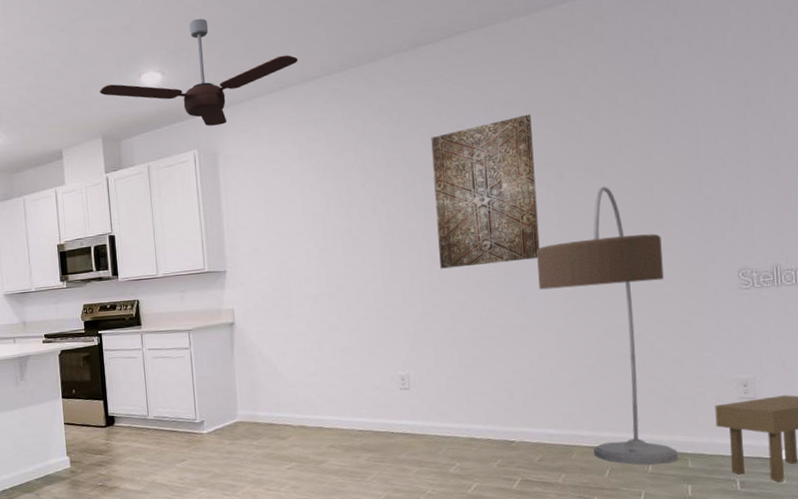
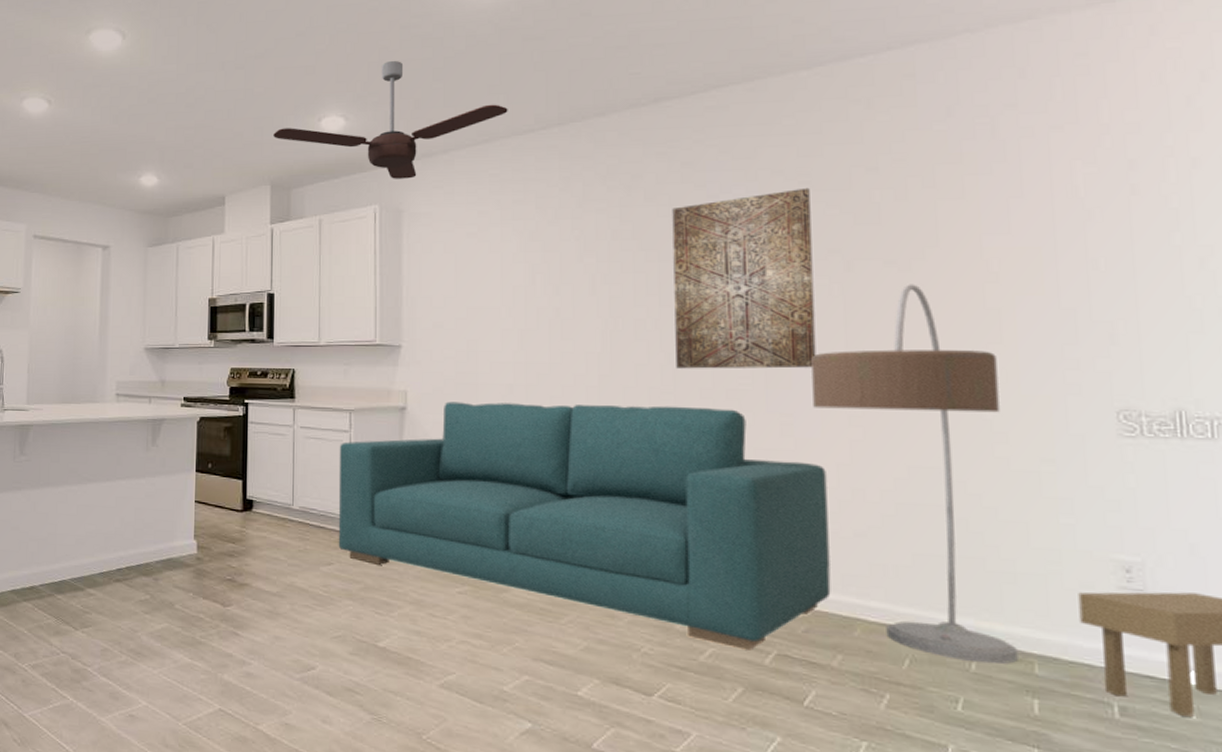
sofa: none [182,297,556,481] -> present [338,401,831,650]

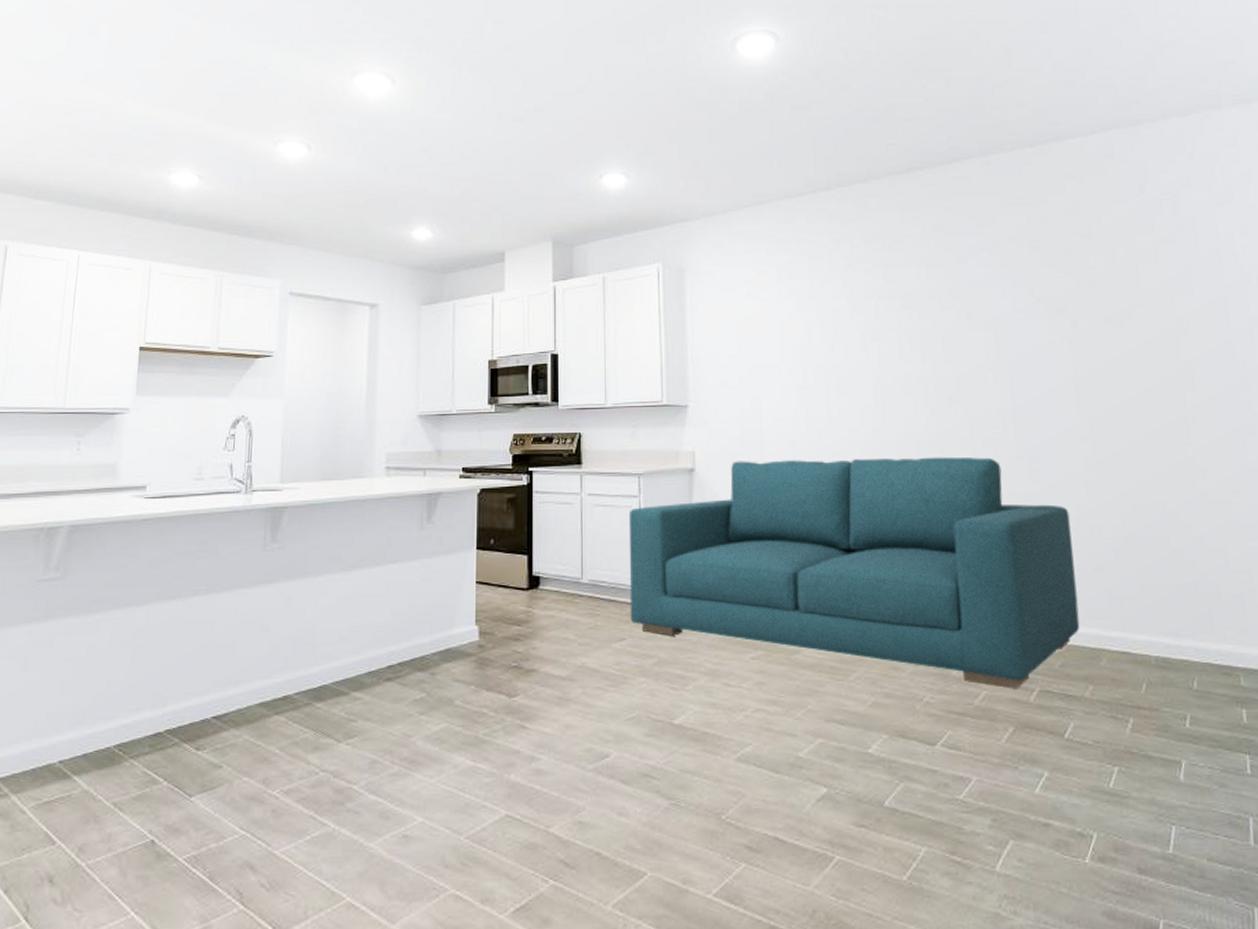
ceiling fan: present [273,60,508,179] -> none [554,121,781,238]
wall art: present [672,187,816,369] -> none [928,252,1054,421]
floor lamp: present [811,284,1018,665] -> none [1050,338,1228,681]

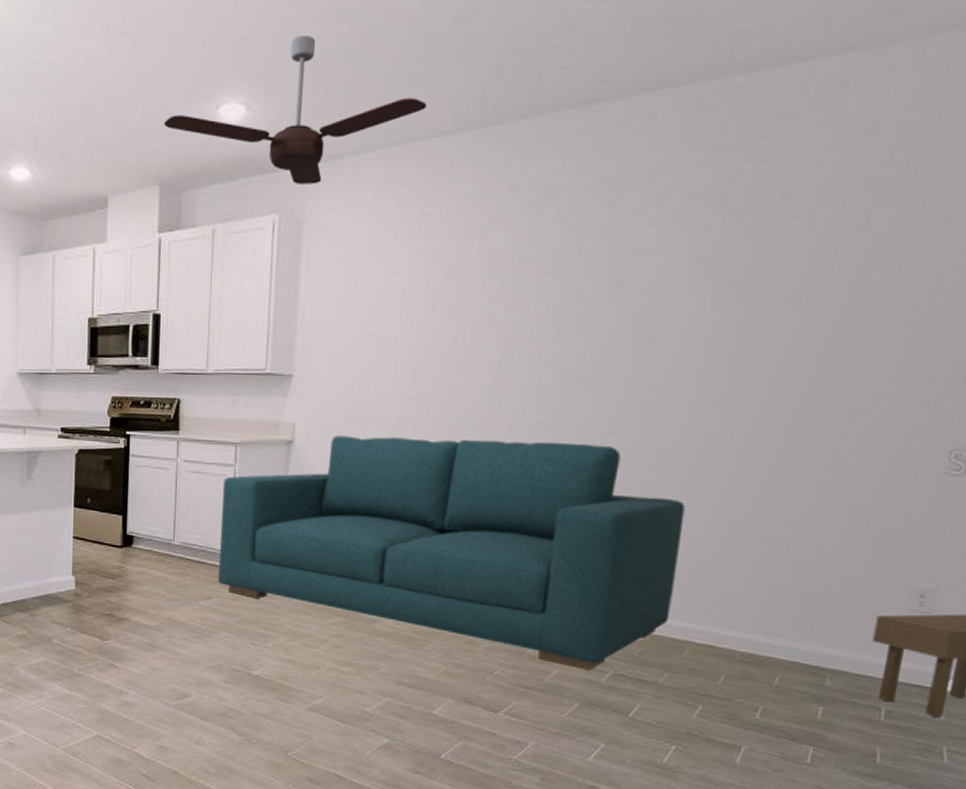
ceiling fan: none [554,121,781,238] -> present [164,35,427,184]

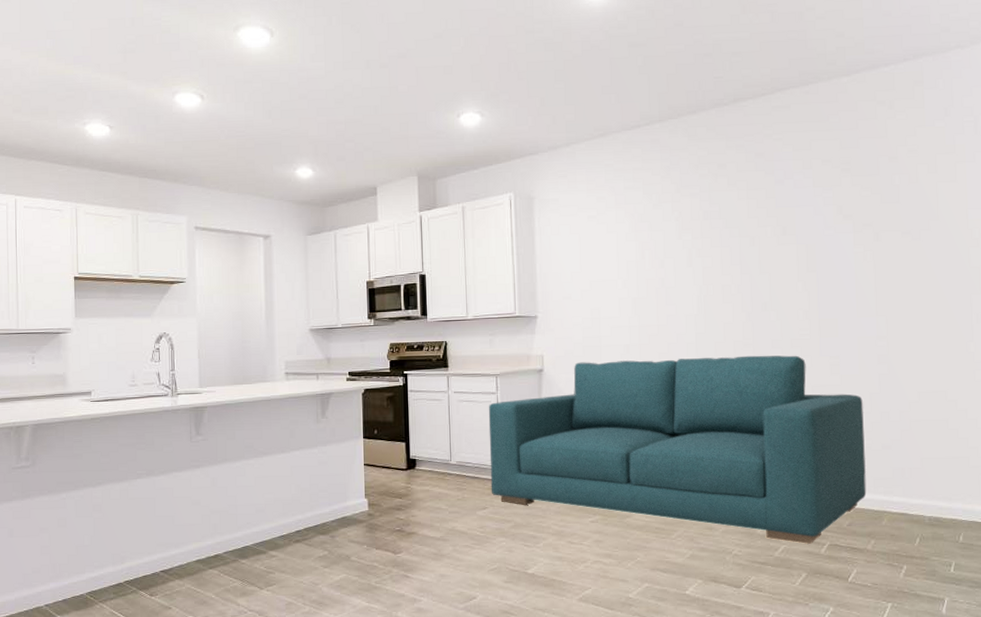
ceiling fan: present [164,35,427,184] -> none [418,62,619,170]

